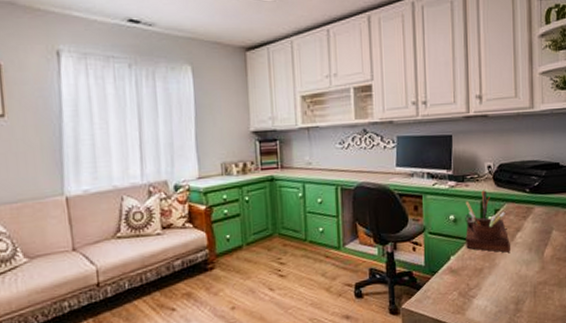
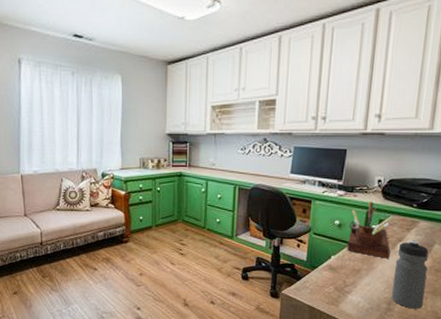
water bottle: none [516,228,550,306] -> present [392,240,429,309]

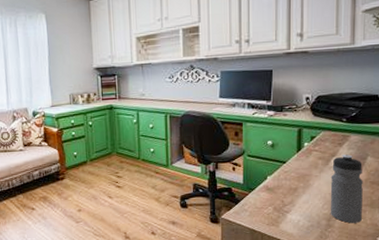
desk organizer: present [347,201,390,259] -> none [282,119,325,175]

